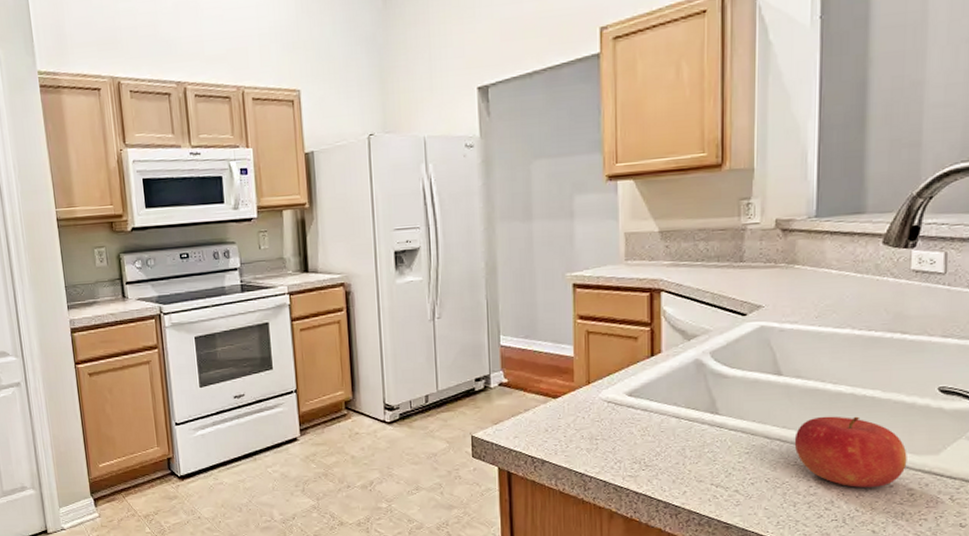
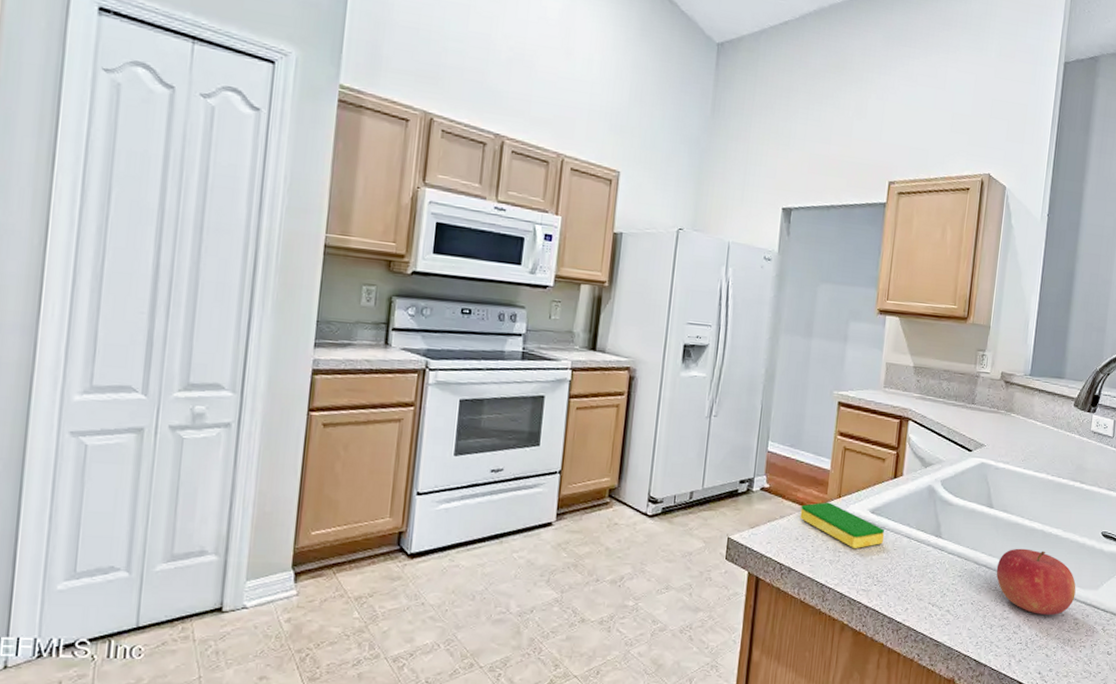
dish sponge: none [546,390,646,434] -> present [800,502,884,548]

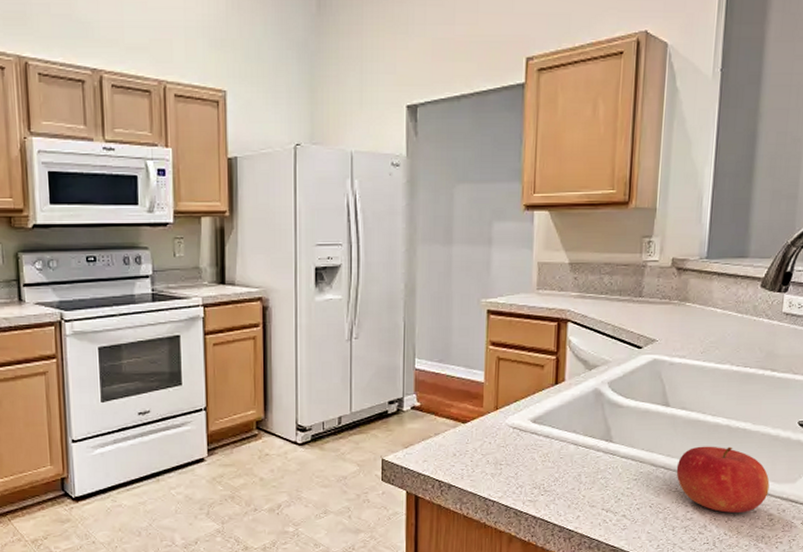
dish sponge: present [800,502,884,548] -> none [456,415,548,460]

